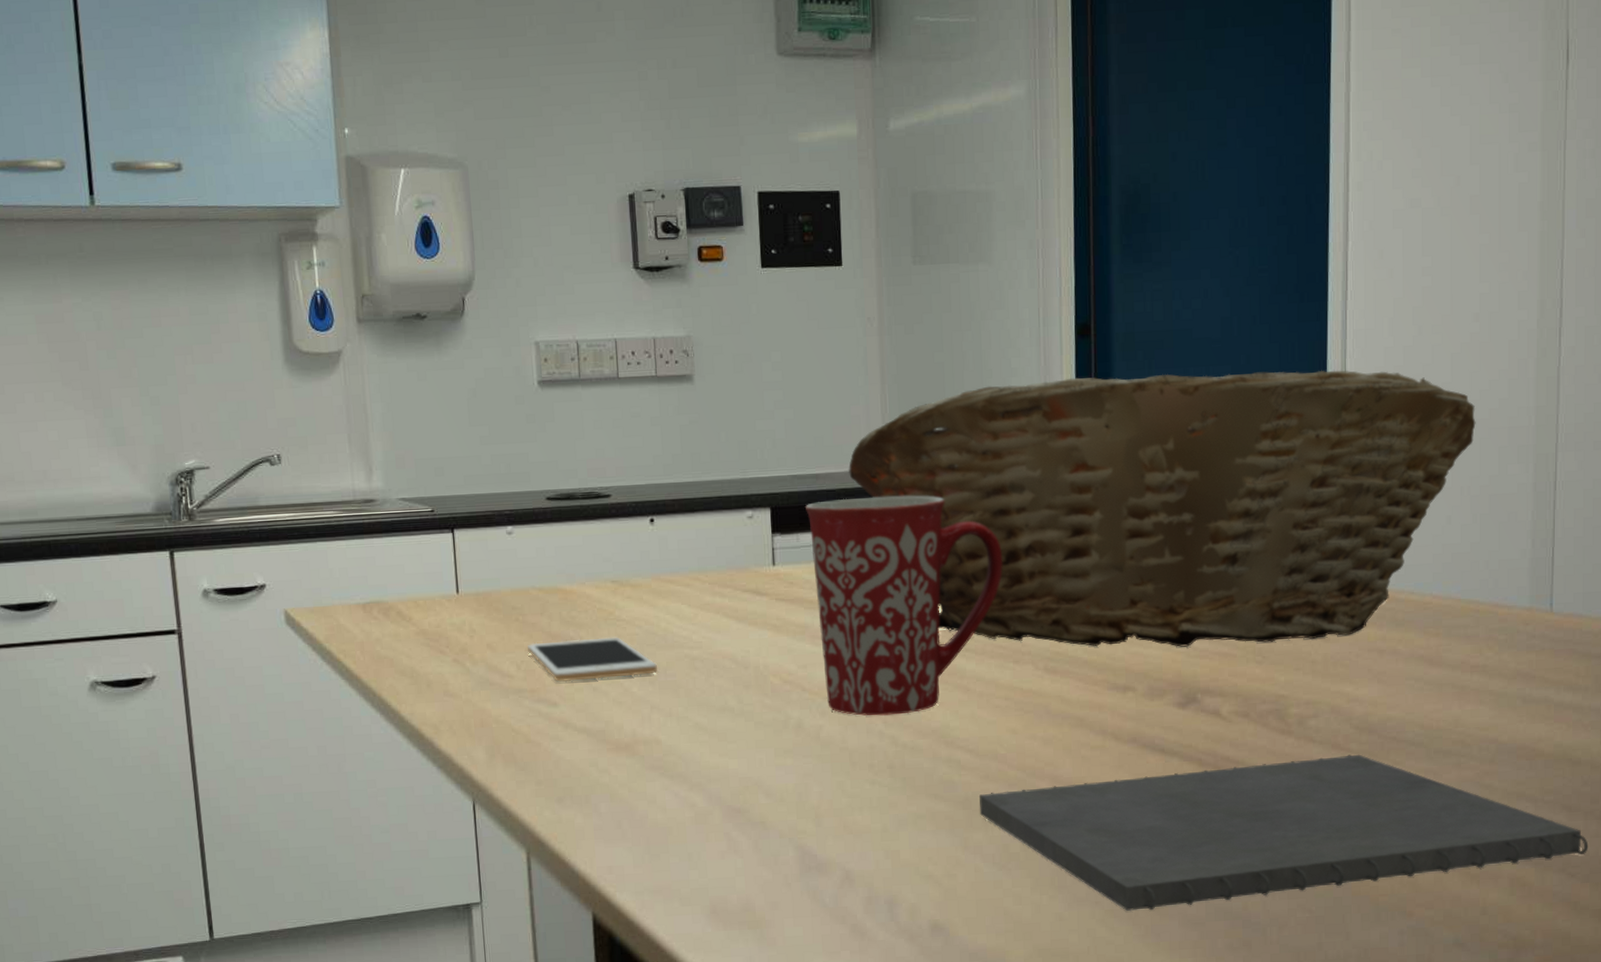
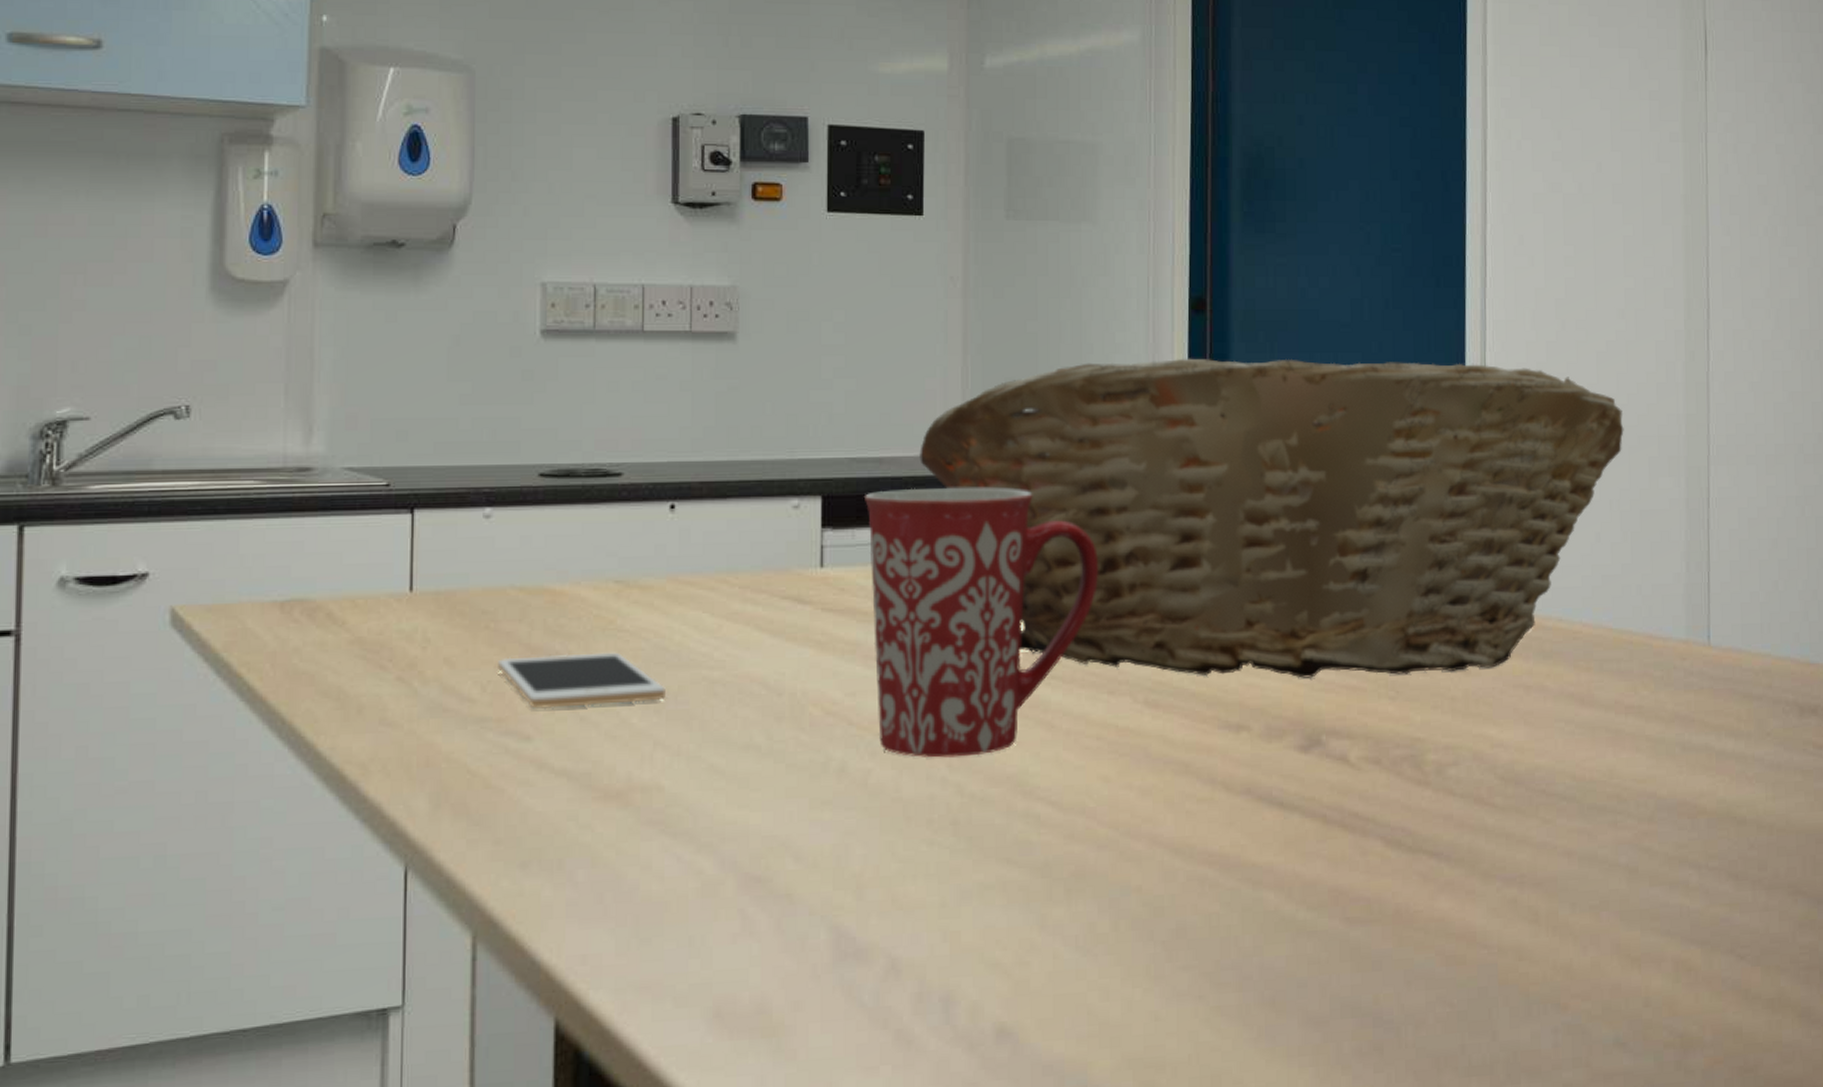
notepad: present [979,754,1589,912] -> none [1061,810,1758,1008]

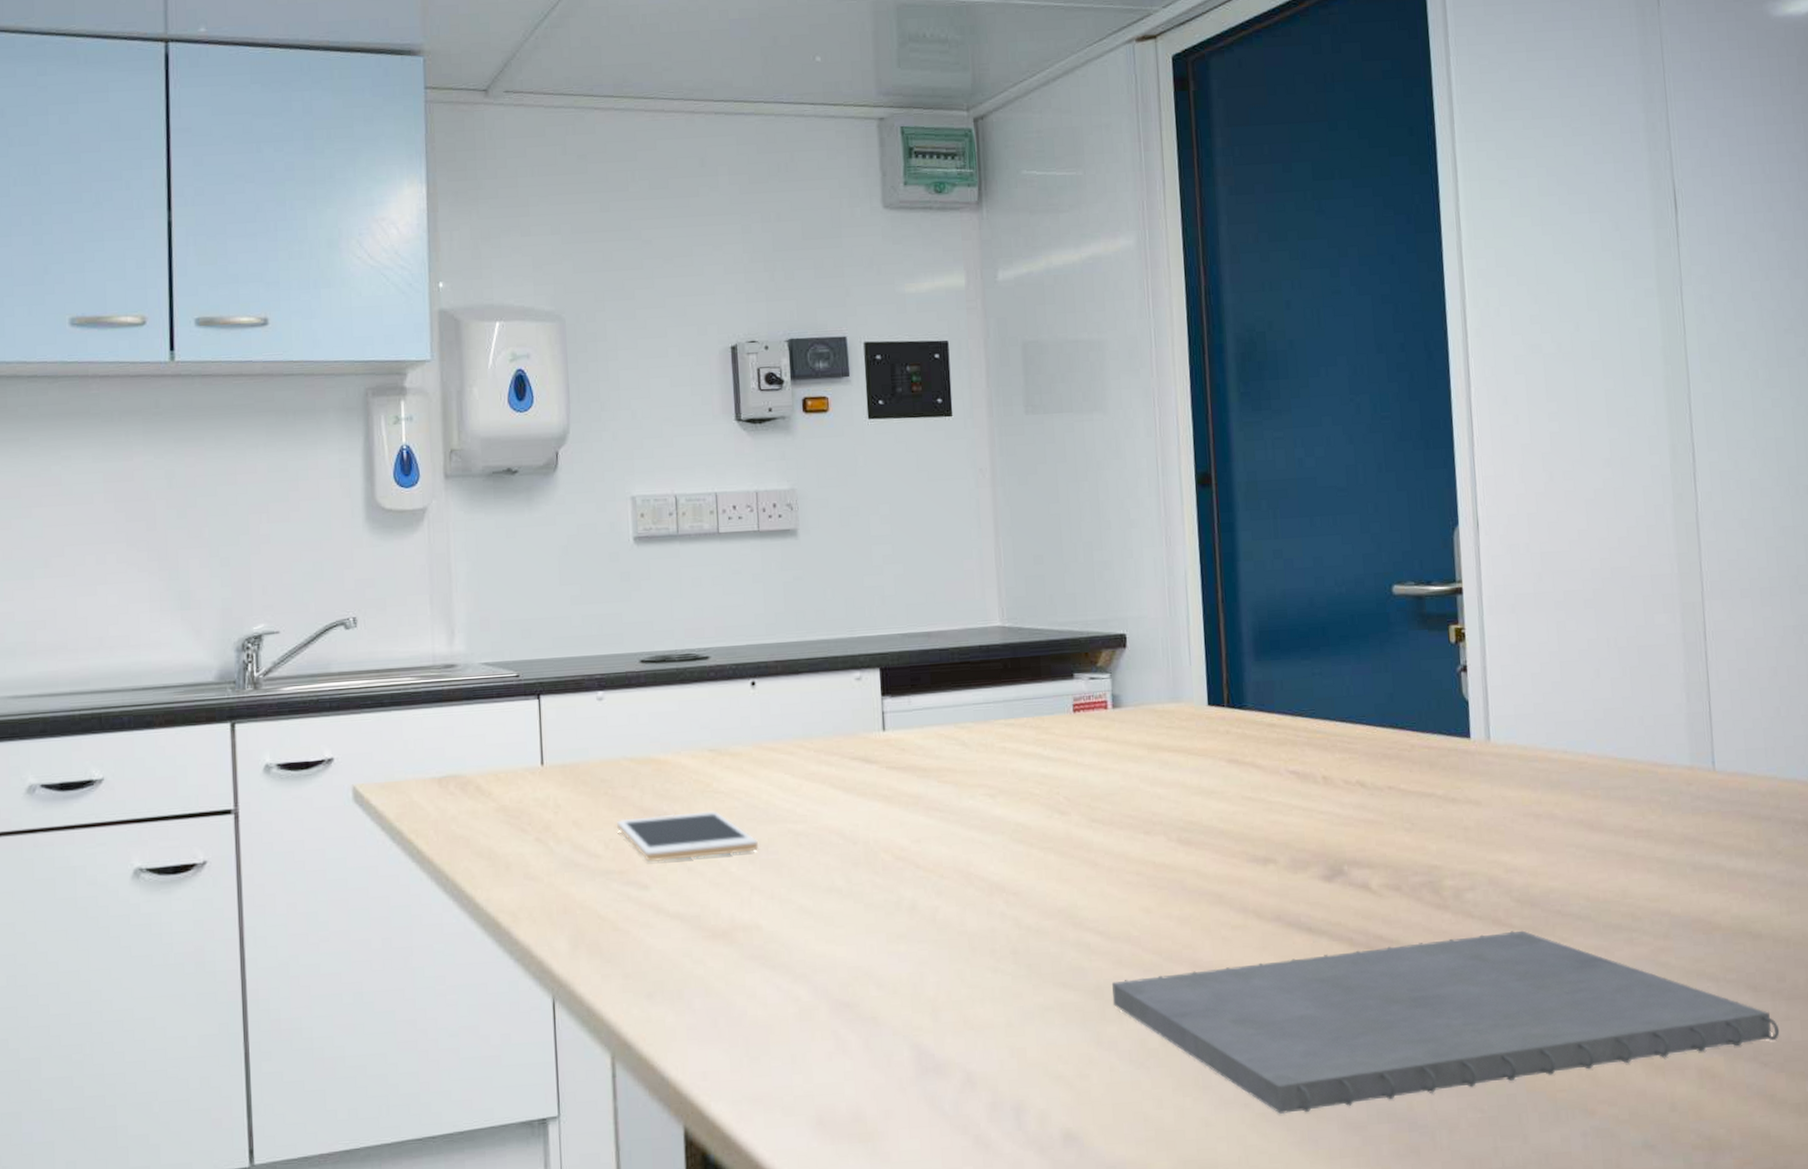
mug: present [863,487,1099,758] -> none [916,653,1129,895]
fruit basket: present [920,358,1624,678] -> none [962,518,1617,815]
notepad: none [1061,810,1758,1008] -> present [1112,930,1780,1115]

